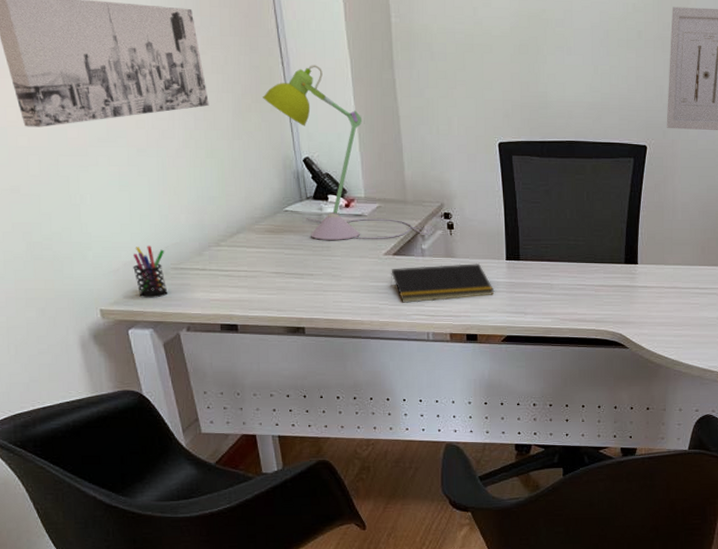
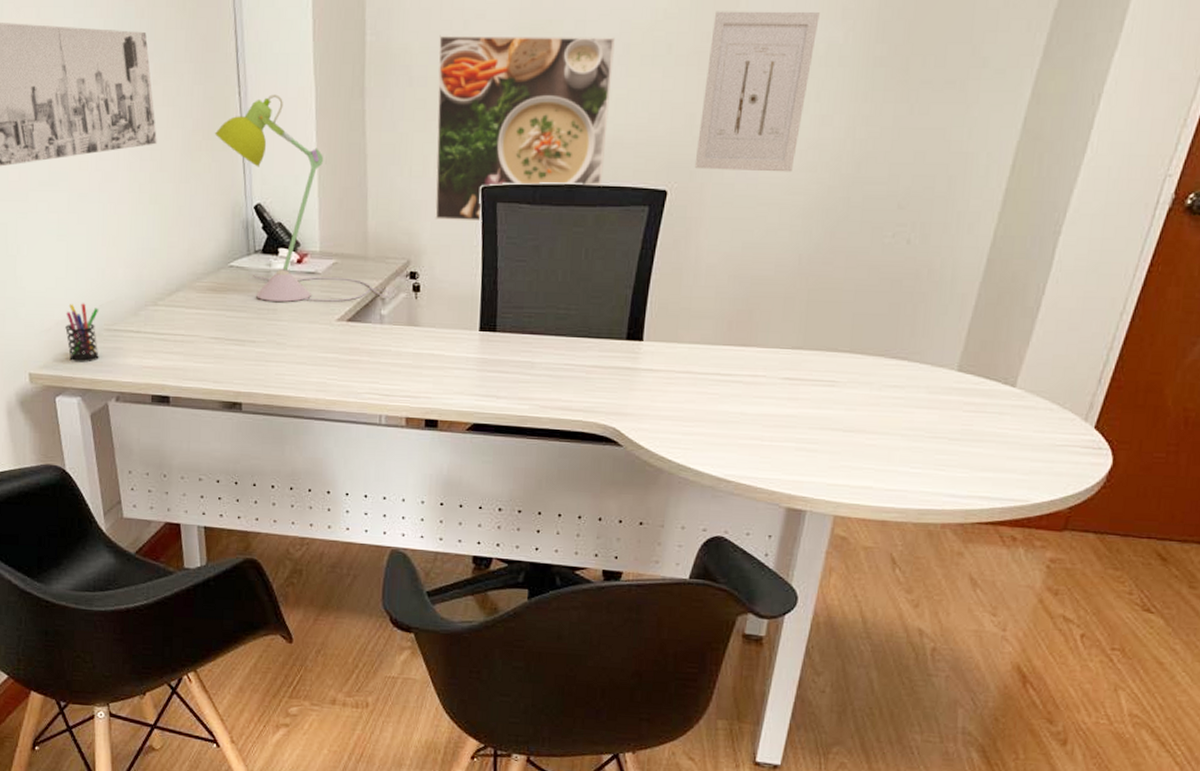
notepad: present [390,264,495,303] -> none [341,334,463,379]
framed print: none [454,19,597,171] -> present [435,35,615,222]

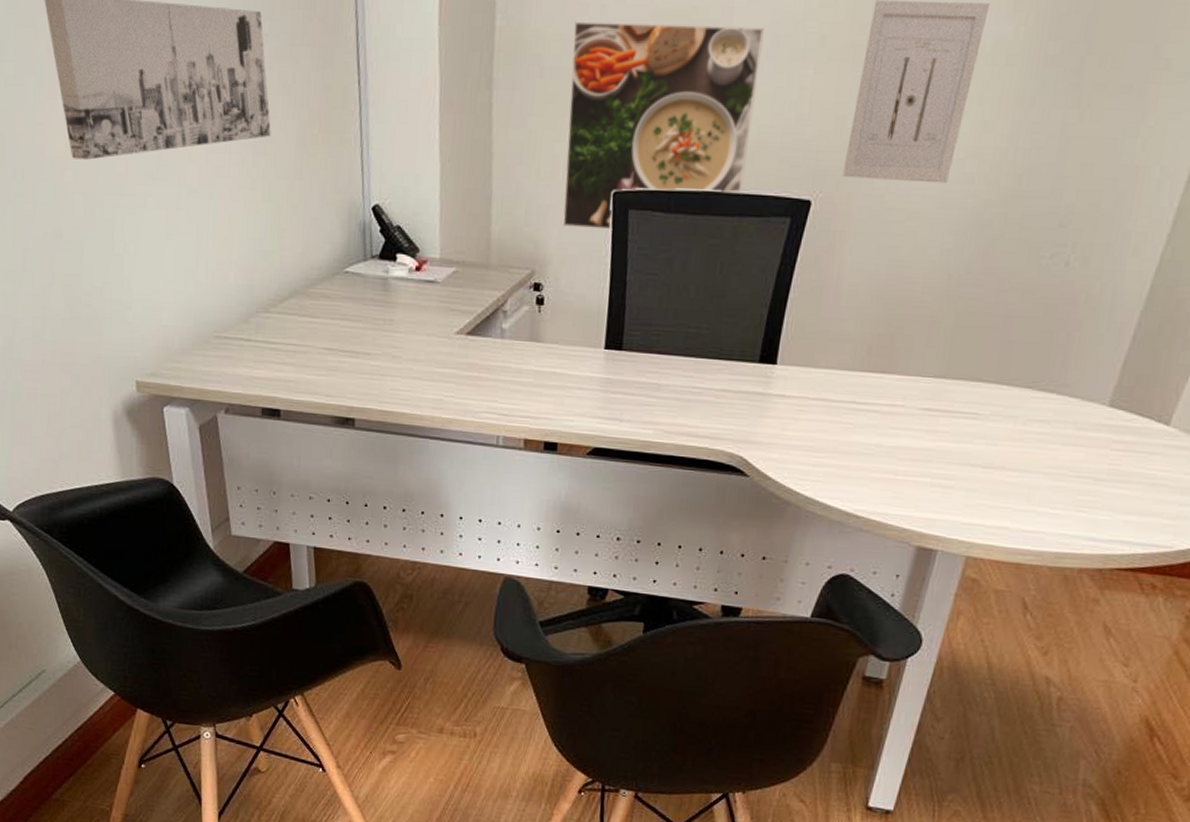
pen holder: present [65,303,99,363] -> none [173,308,209,372]
desk lamp: present [215,94,391,302] -> none [332,84,513,314]

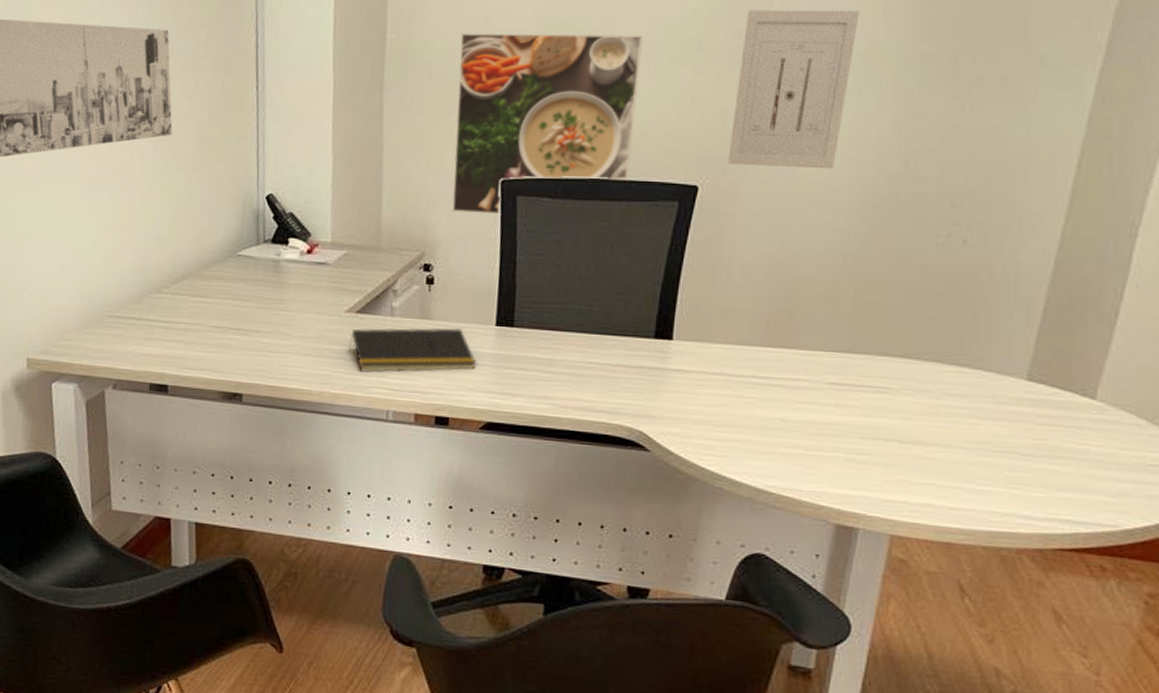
notepad: none [459,350,586,398] -> present [348,327,477,373]

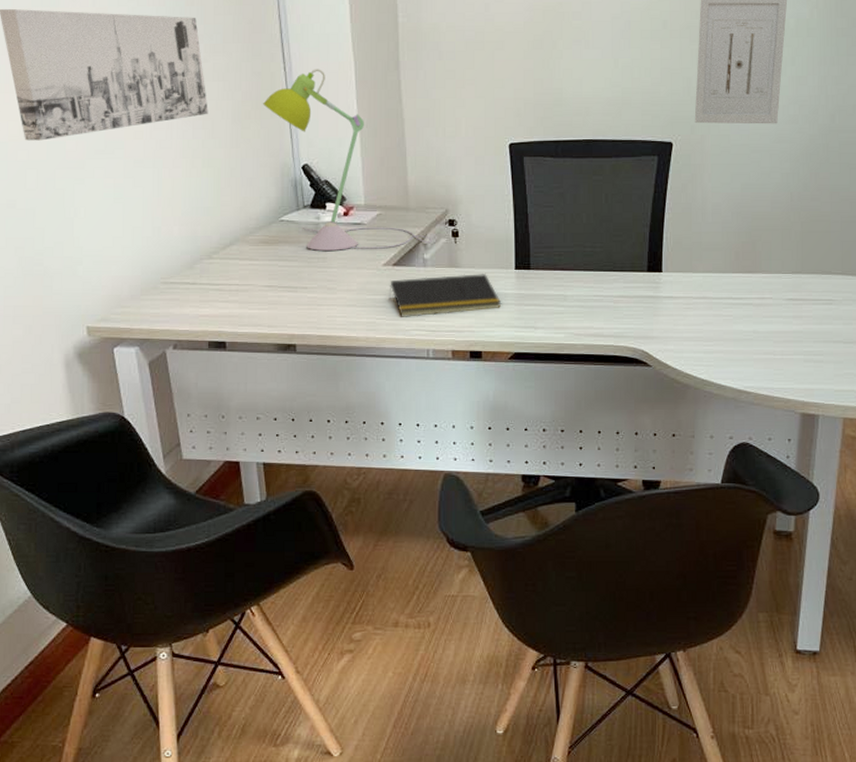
desk lamp: none [231,88,403,293] -> present [263,69,432,251]
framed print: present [452,33,643,215] -> none [464,16,617,174]

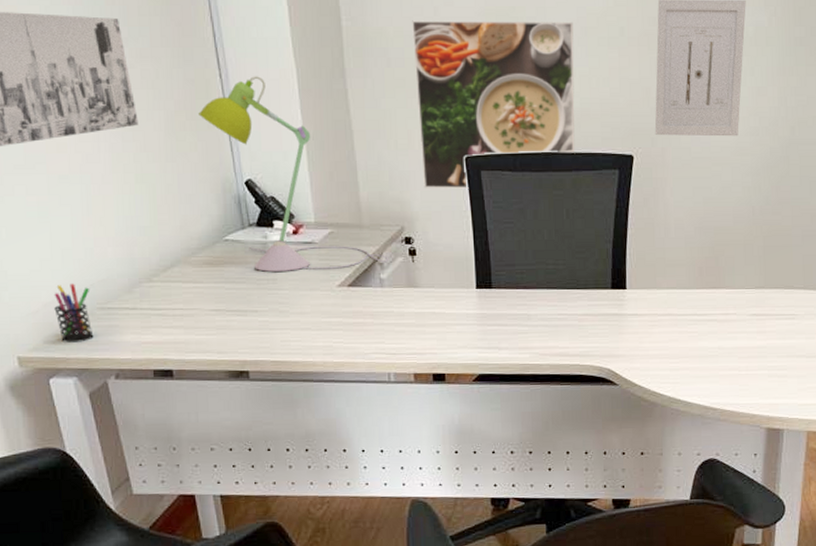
pen holder: none [122,259,156,314] -> present [54,283,94,343]
notepad: present [388,274,502,317] -> none [345,293,464,340]
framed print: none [464,16,617,174] -> present [412,20,575,189]

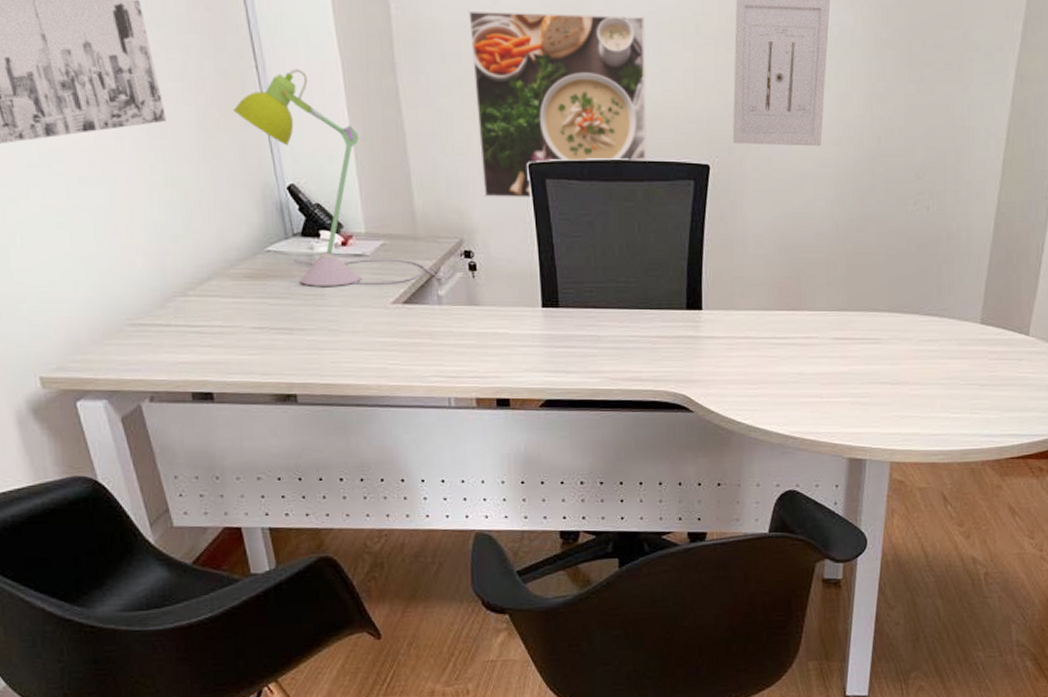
pen holder: present [54,283,94,343] -> none [78,297,124,362]

